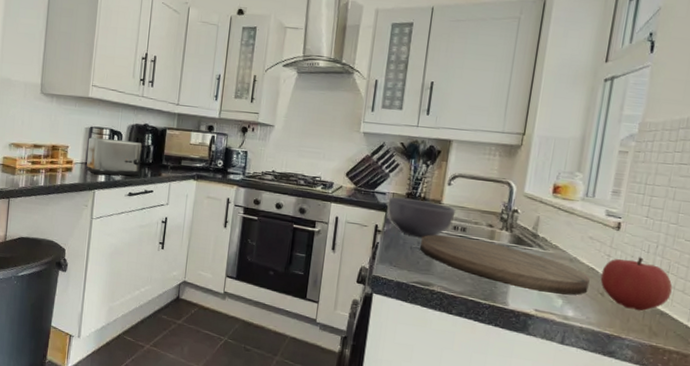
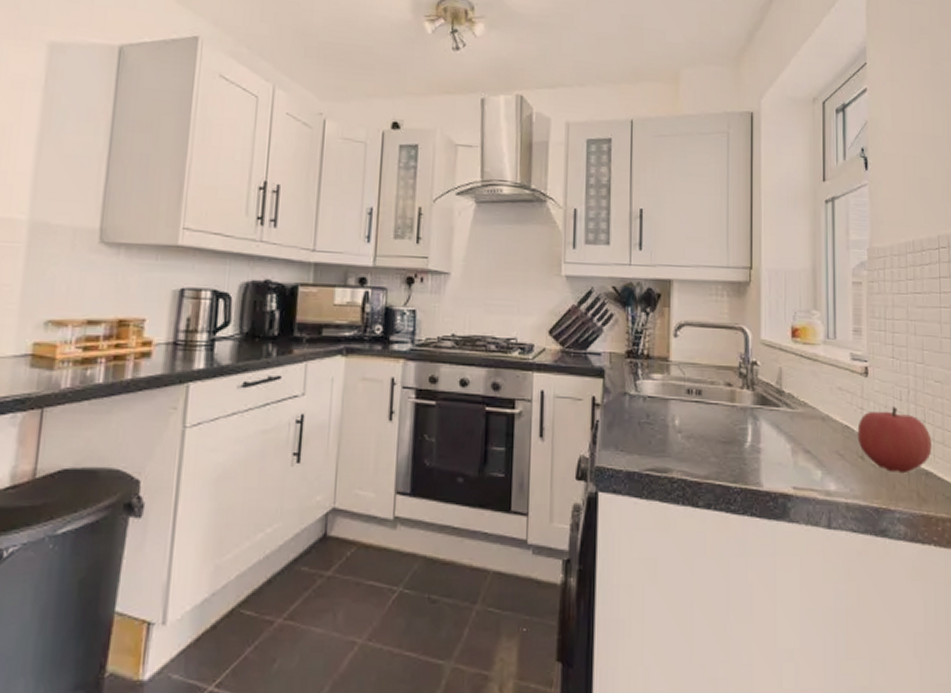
toaster: present [86,137,143,176] -> none [175,304,264,360]
bowl: present [388,196,456,237] -> none [605,357,687,407]
cutting board: present [420,234,590,295] -> none [651,402,847,463]

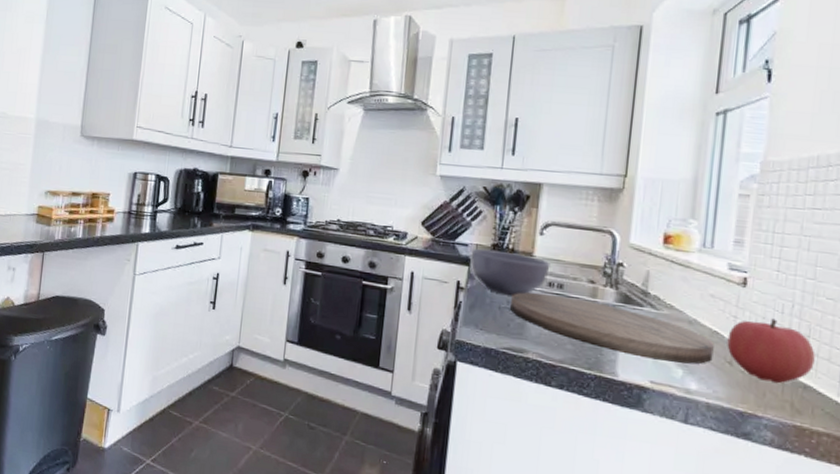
bowl: none [605,357,687,407] -> present [471,248,550,296]
cutting board: none [651,402,847,463] -> present [510,292,714,364]

